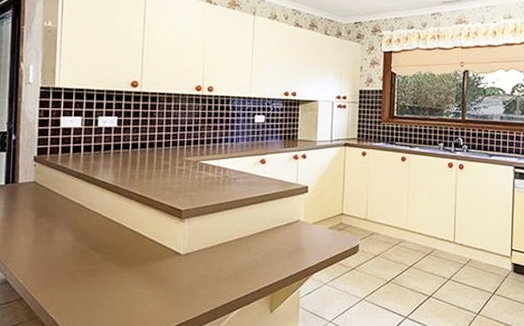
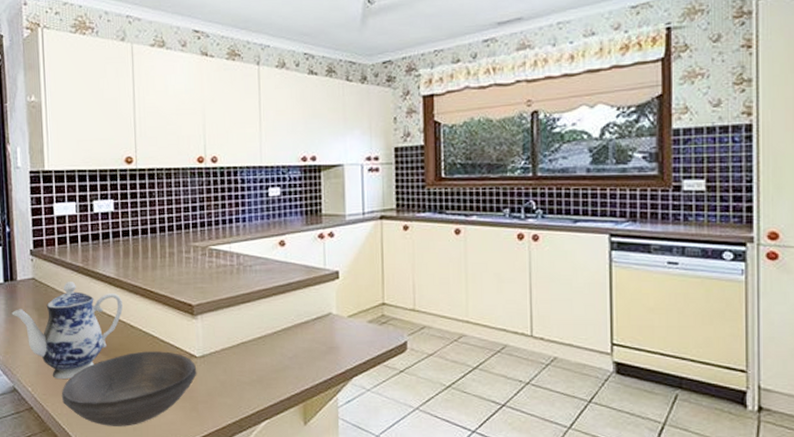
teapot: none [10,186,118,273] -> present [12,282,123,380]
bowl: none [52,249,181,315] -> present [61,351,197,427]

